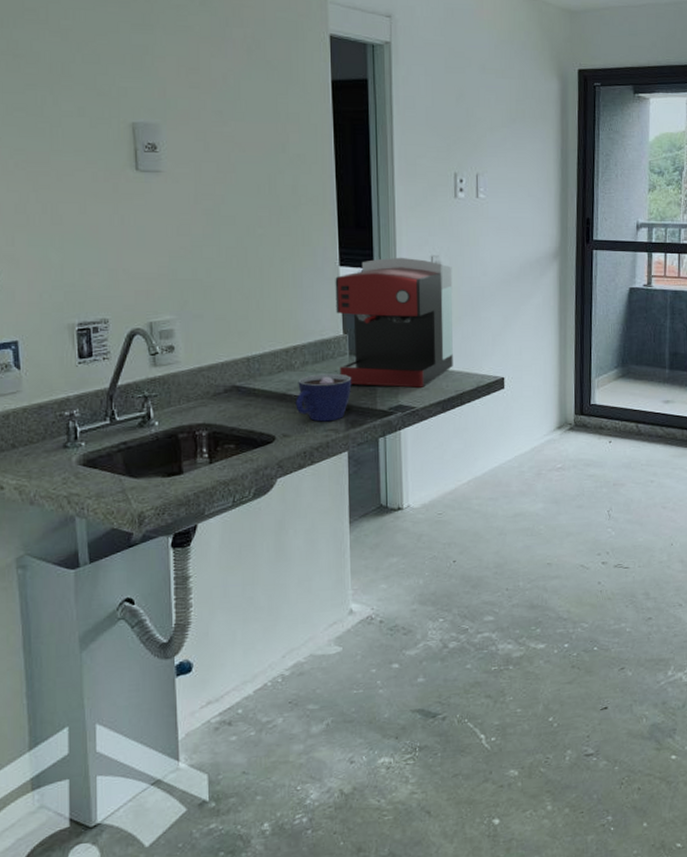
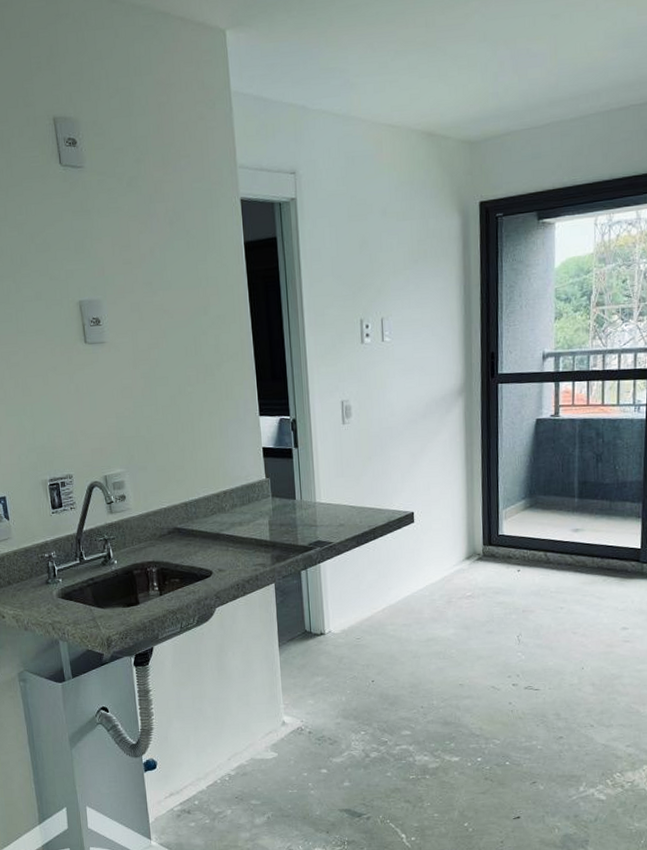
cup: present [295,373,352,422] -> none [228,514,275,558]
coffee maker: present [335,257,453,388] -> none [256,403,366,525]

